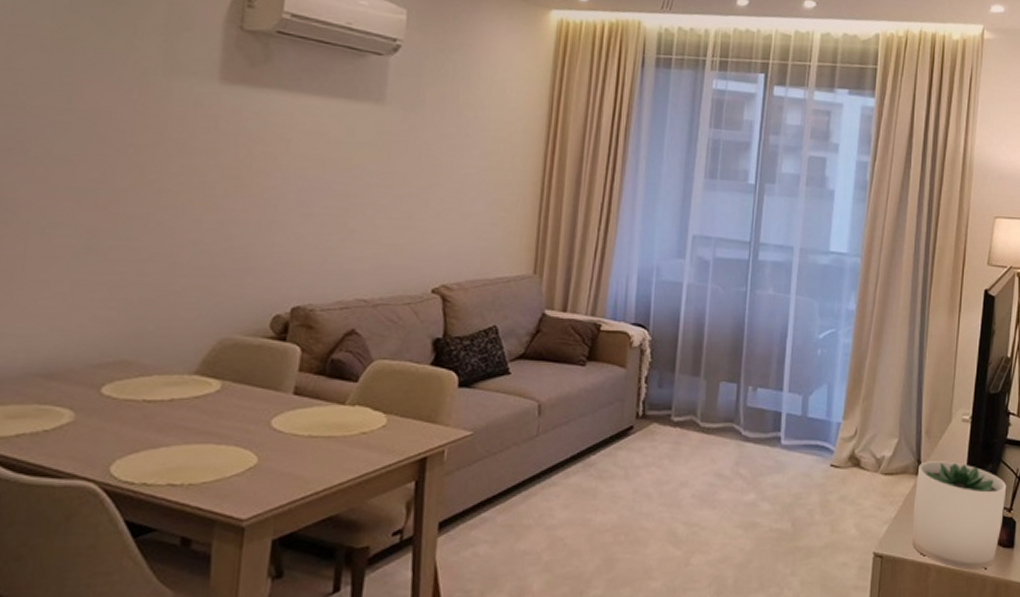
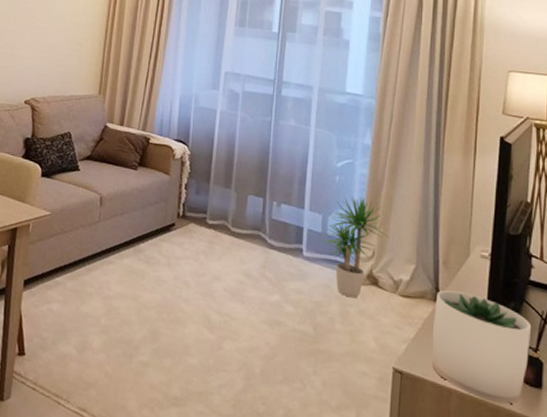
potted plant: none [803,370,873,484] -> present [323,195,389,298]

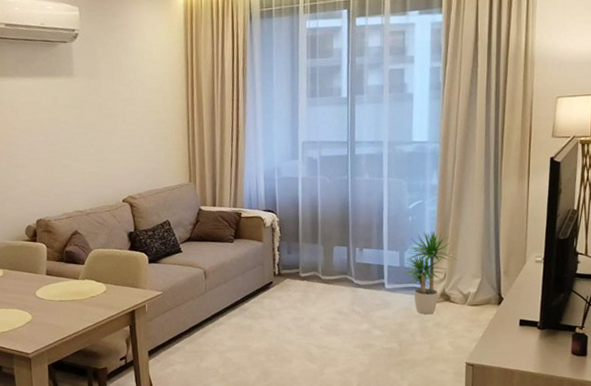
planter: present [432,290,532,405] -> none [497,293,578,374]

